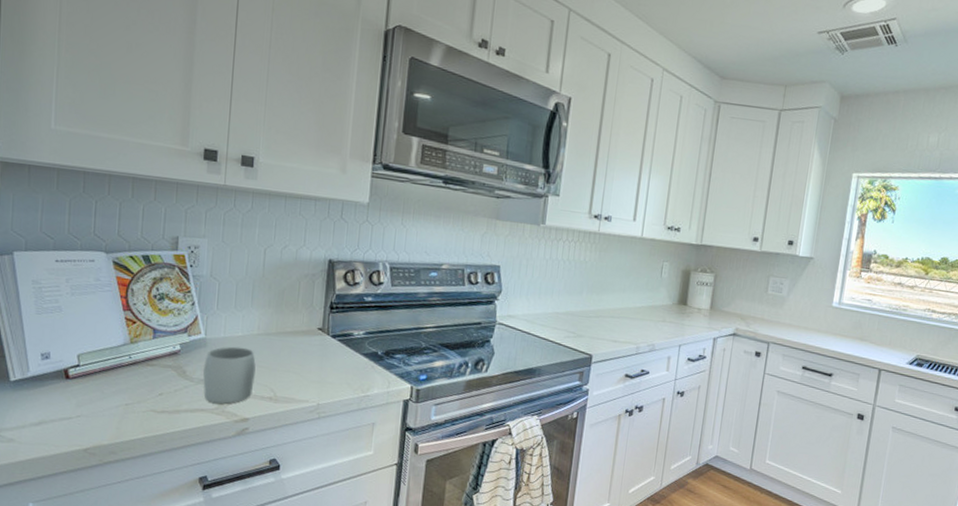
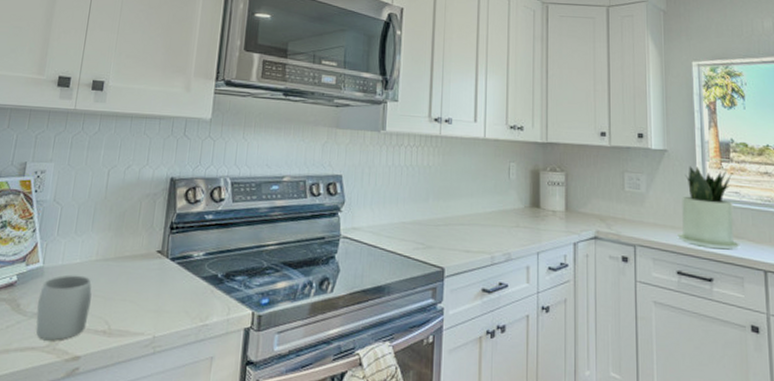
planter: none [808,274,868,350] -> present [677,166,741,250]

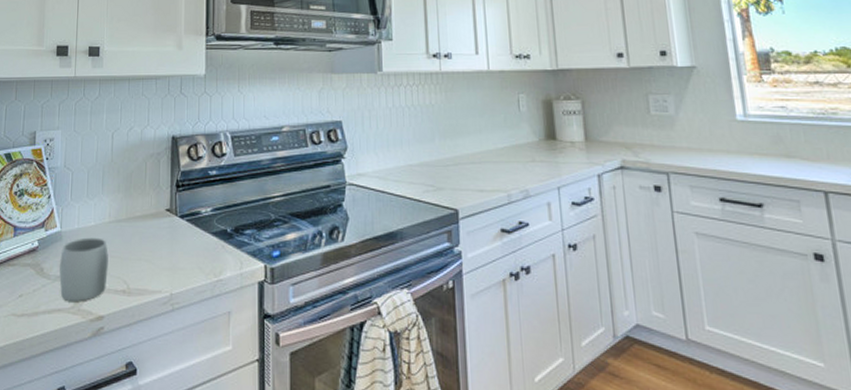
planter: present [677,166,741,250] -> none [716,81,793,171]

